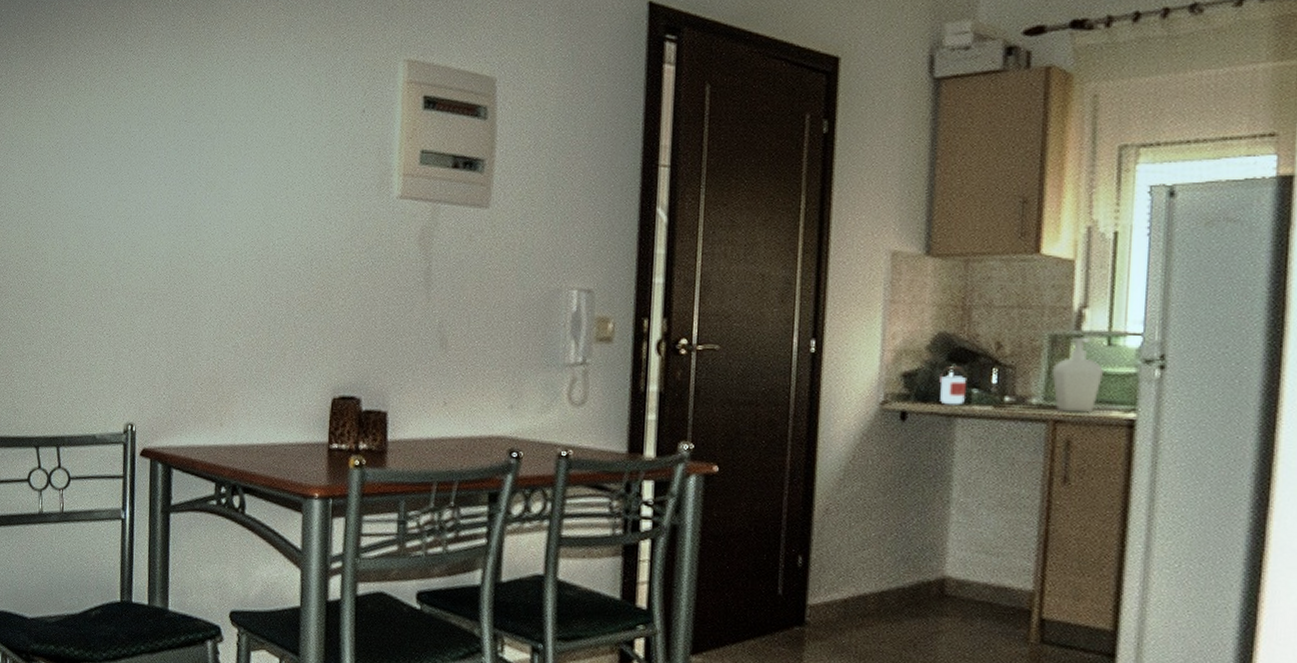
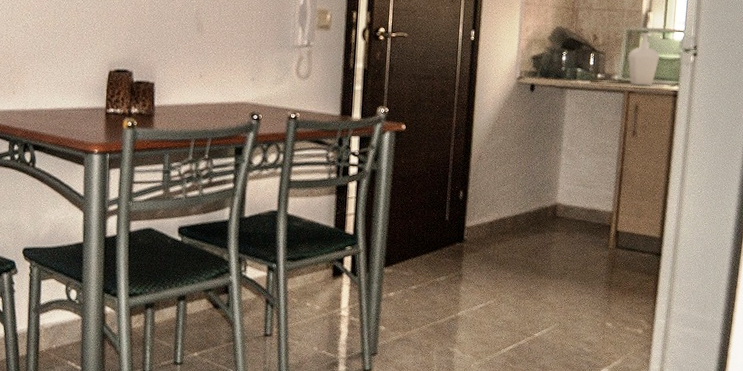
jar: present [939,366,968,405] -> none [556,52,575,80]

